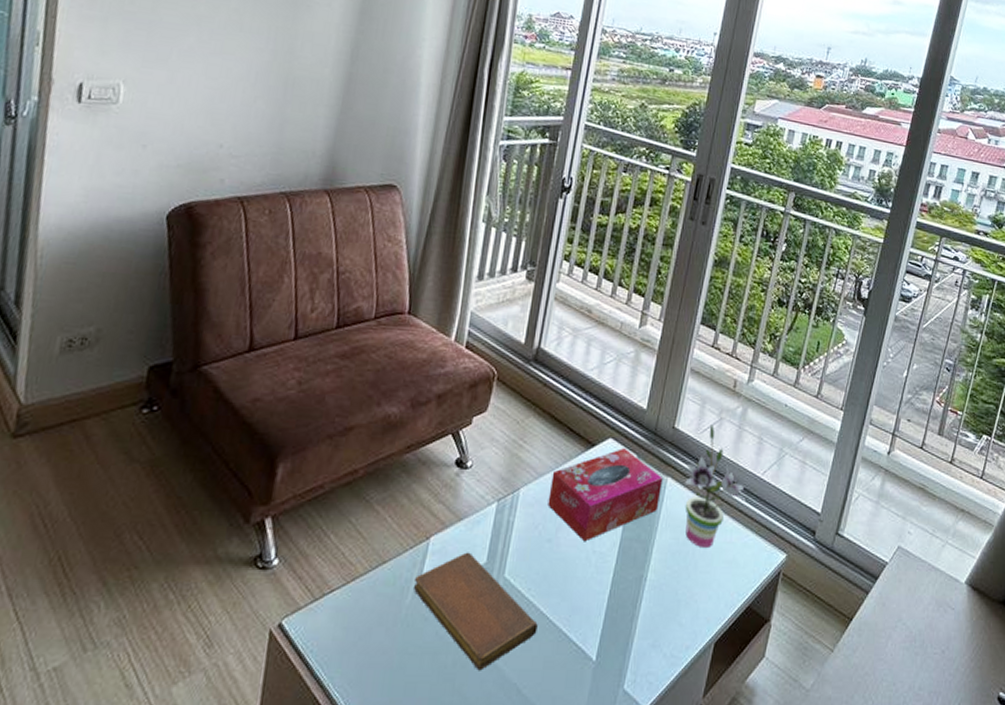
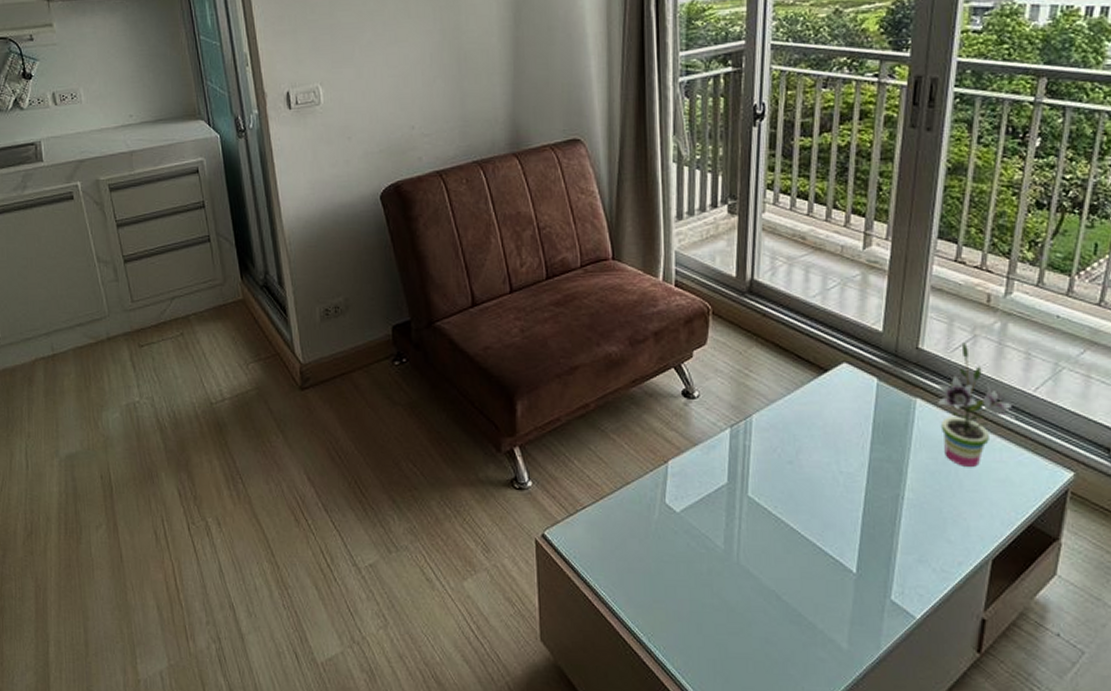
notebook: present [414,552,538,671] -> none [659,474,790,578]
tissue box: present [548,448,664,542] -> none [783,372,912,463]

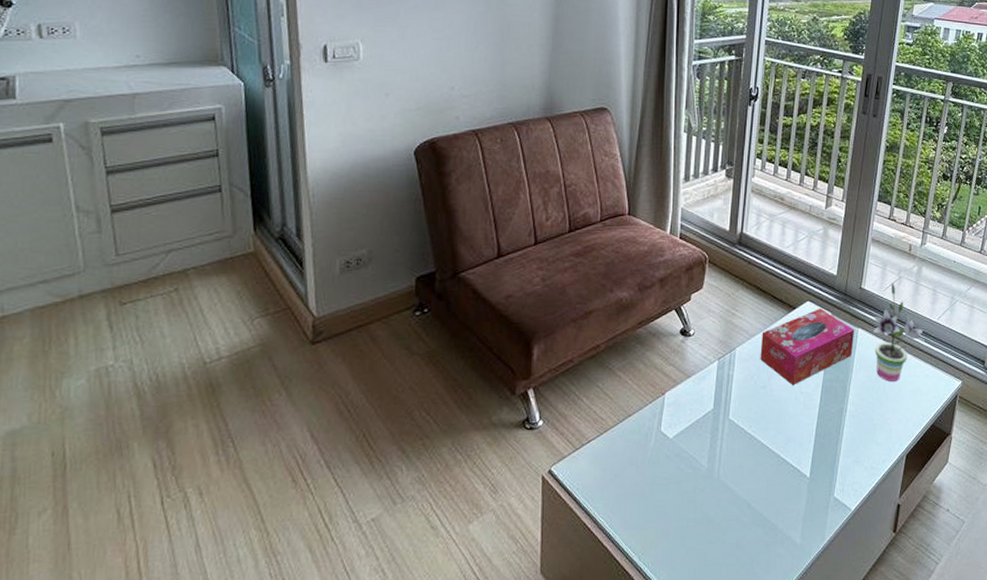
tissue box: none [783,372,912,463] -> present [760,309,855,386]

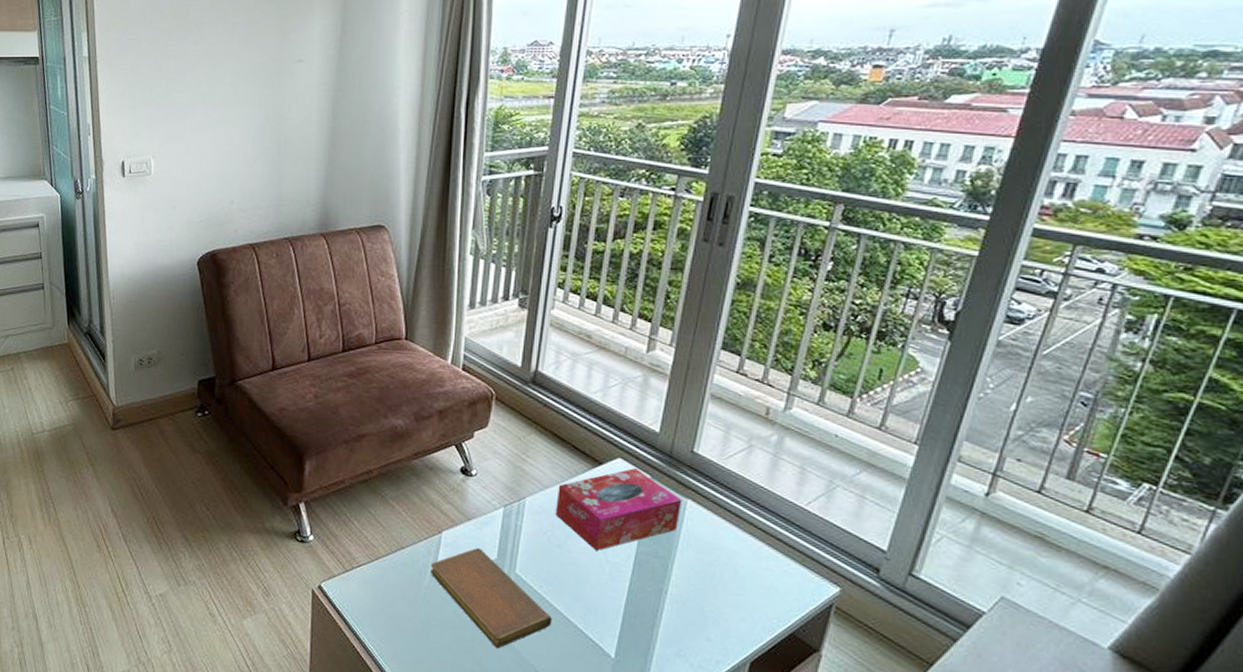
notebook: none [656,402,760,493] -> present [431,547,552,649]
potted plant: present [873,283,925,382] -> none [708,451,785,571]

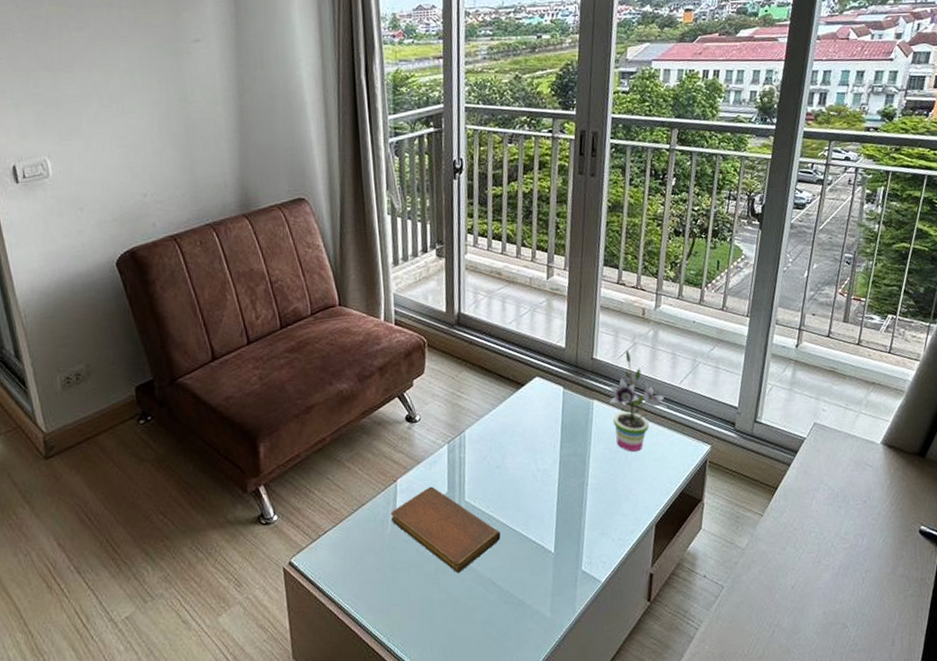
tissue box: present [555,468,683,552] -> none [490,383,590,464]
potted plant: none [708,451,785,571] -> present [609,350,667,452]

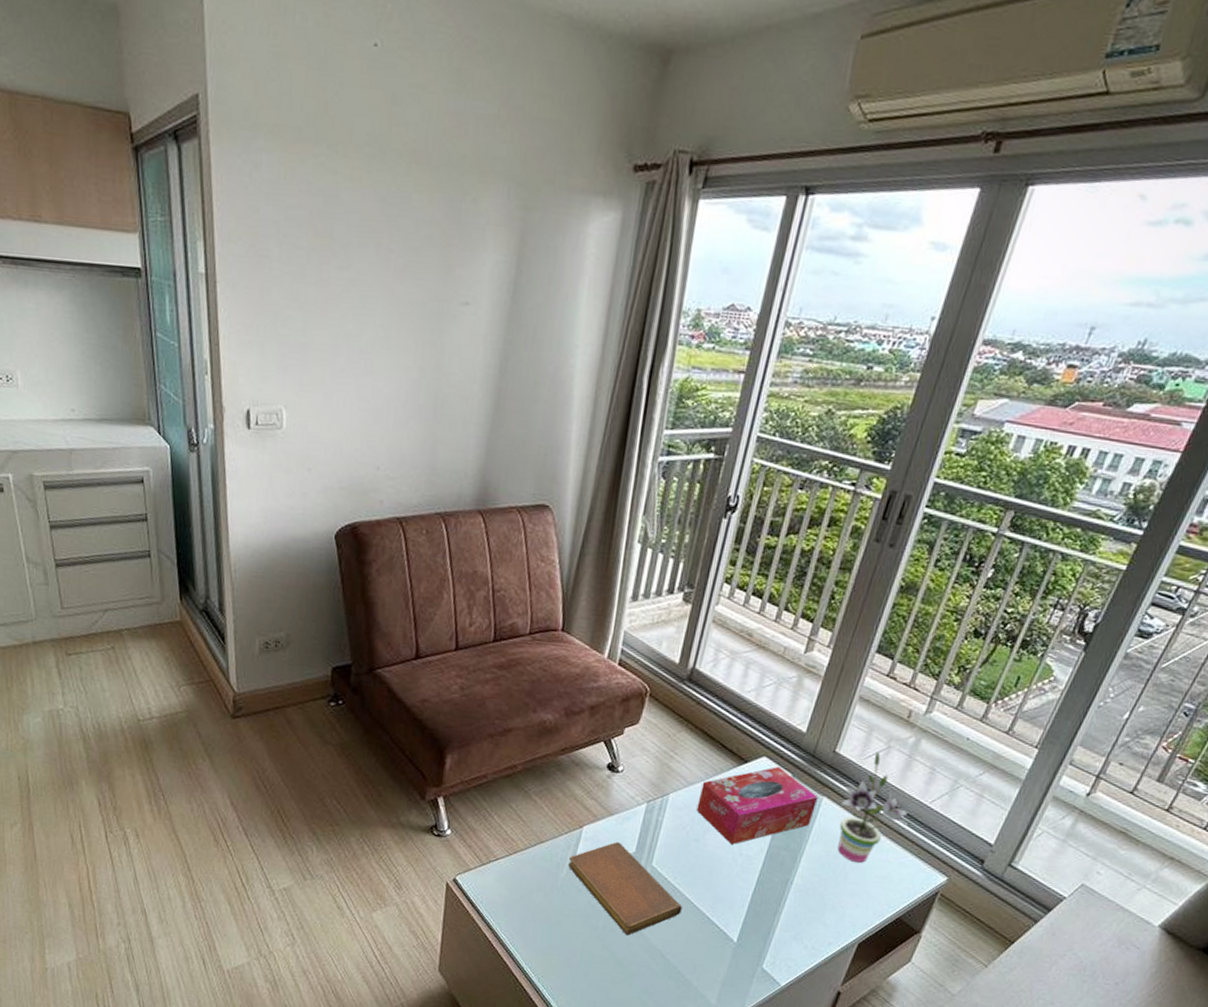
tissue box: none [490,383,590,464] -> present [696,767,819,845]

